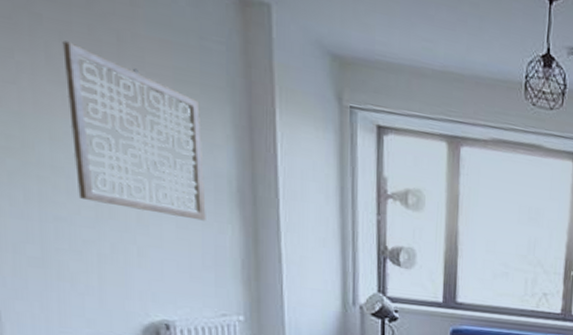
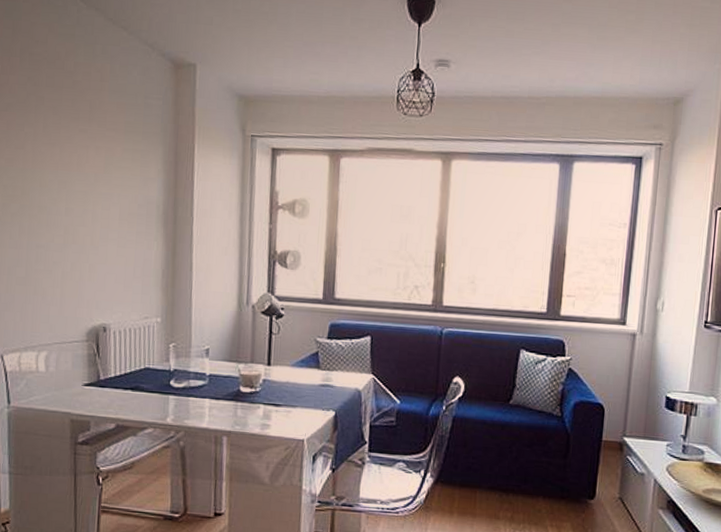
wall art: present [62,40,206,221] -> none [53,113,141,240]

